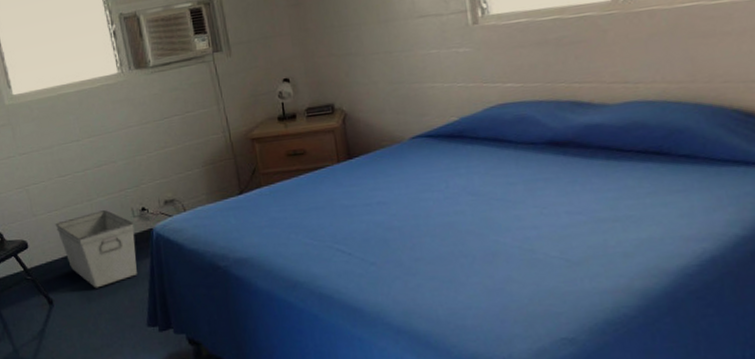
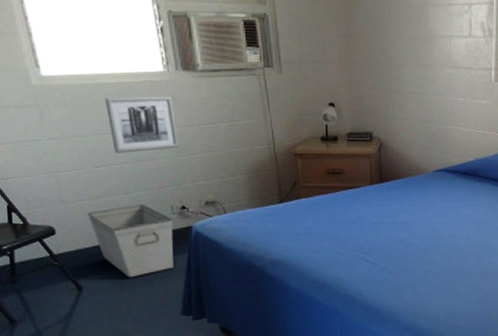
wall art: none [67,96,137,161] -> present [105,96,180,153]

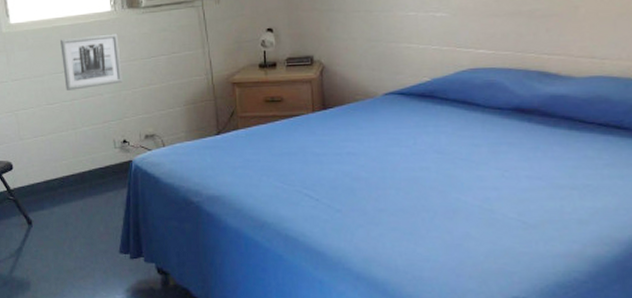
storage bin: present [87,205,174,278] -> none [40,140,115,213]

